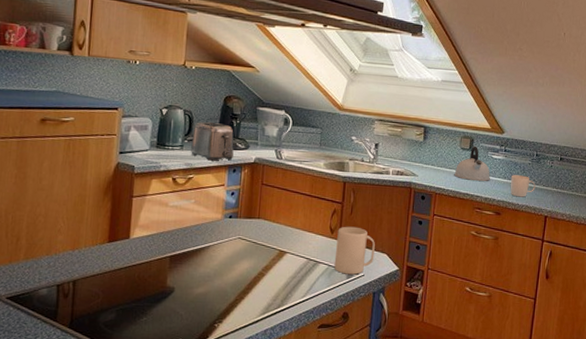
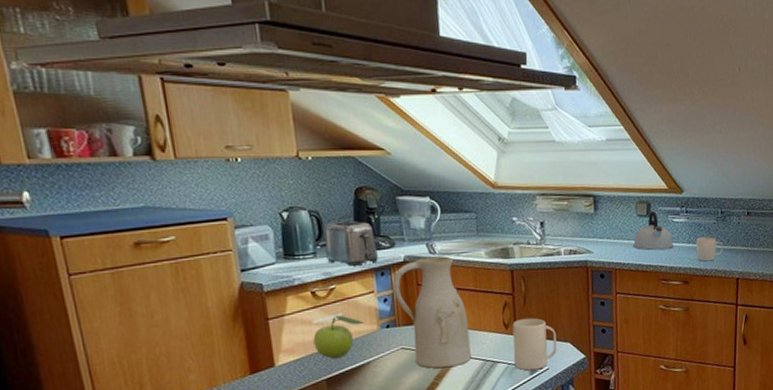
fruit: none [165,201,213,239] -> present [313,315,366,358]
ceramic pitcher: none [240,161,300,261] -> present [392,256,471,369]

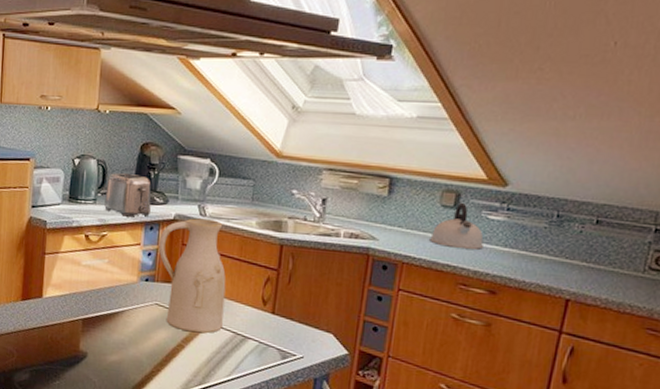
fruit: present [313,315,366,358] -> none [78,261,127,301]
mug: present [512,317,557,371] -> none [266,297,319,356]
mug: present [695,237,724,262] -> none [513,242,554,273]

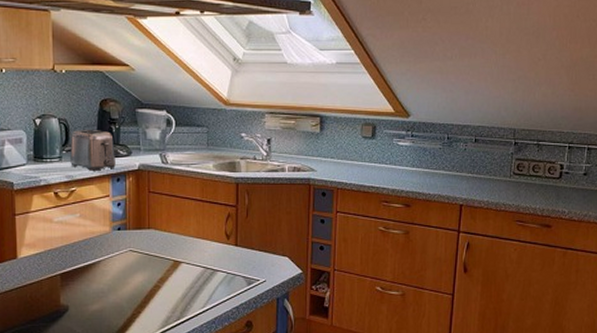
ceramic pitcher: present [158,218,226,333] -> none [127,166,193,272]
kettle: present [429,202,484,250] -> none [356,133,397,173]

